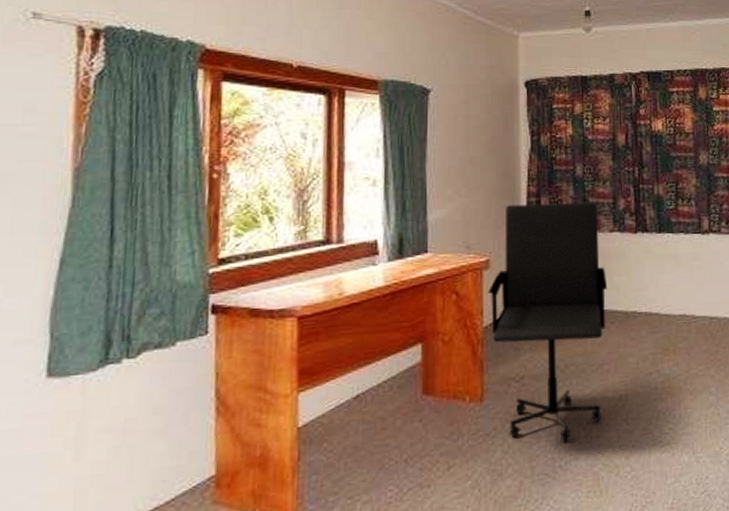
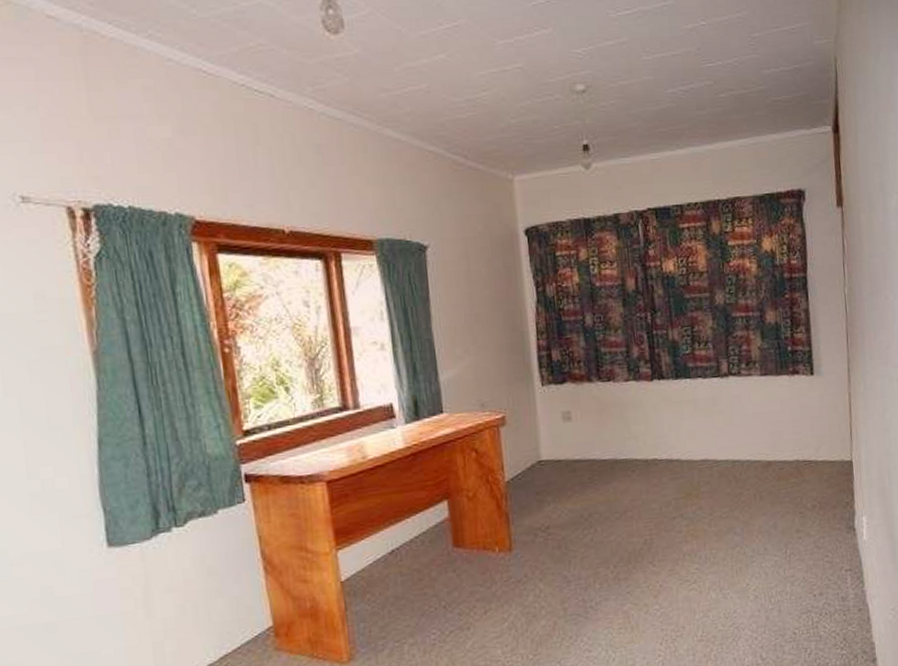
office chair: present [488,203,608,442] -> none [507,352,628,585]

